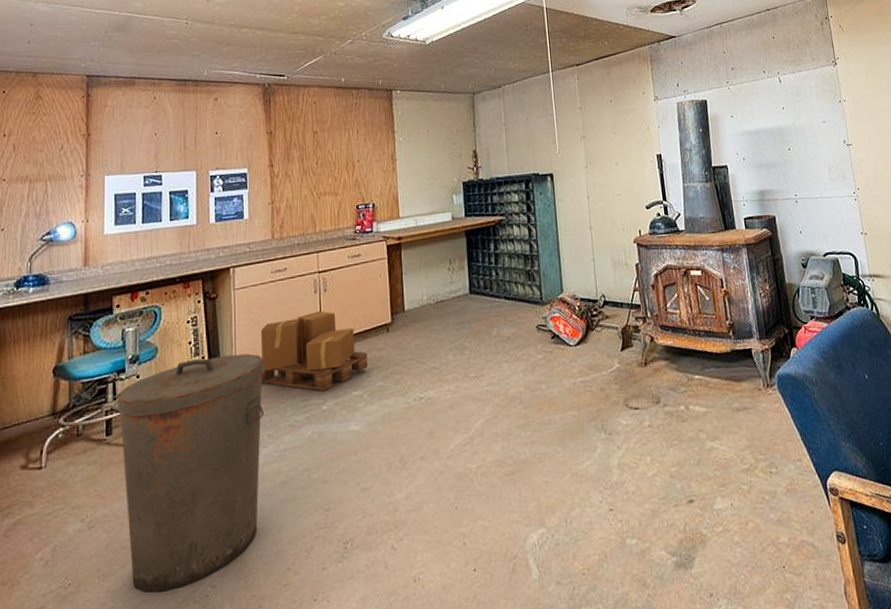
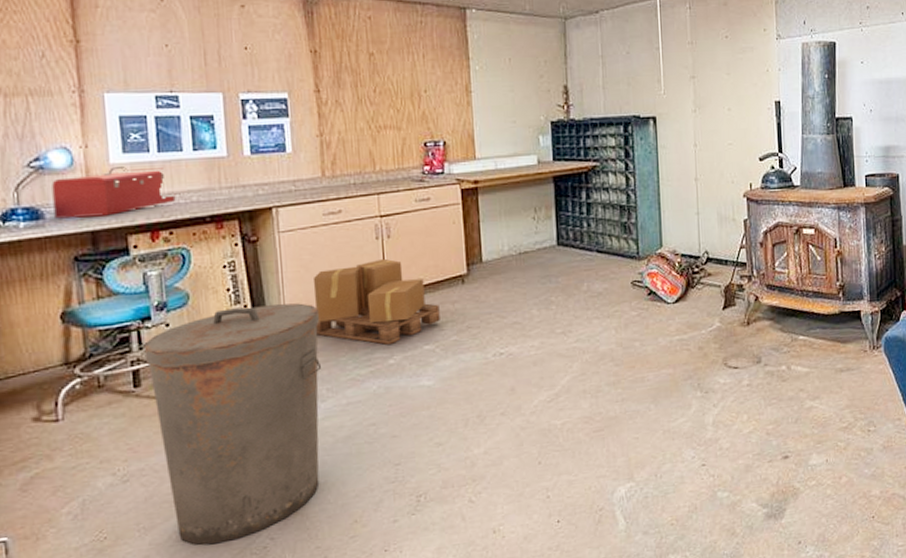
toolbox: none [57,236,153,284] -> present [52,167,176,219]

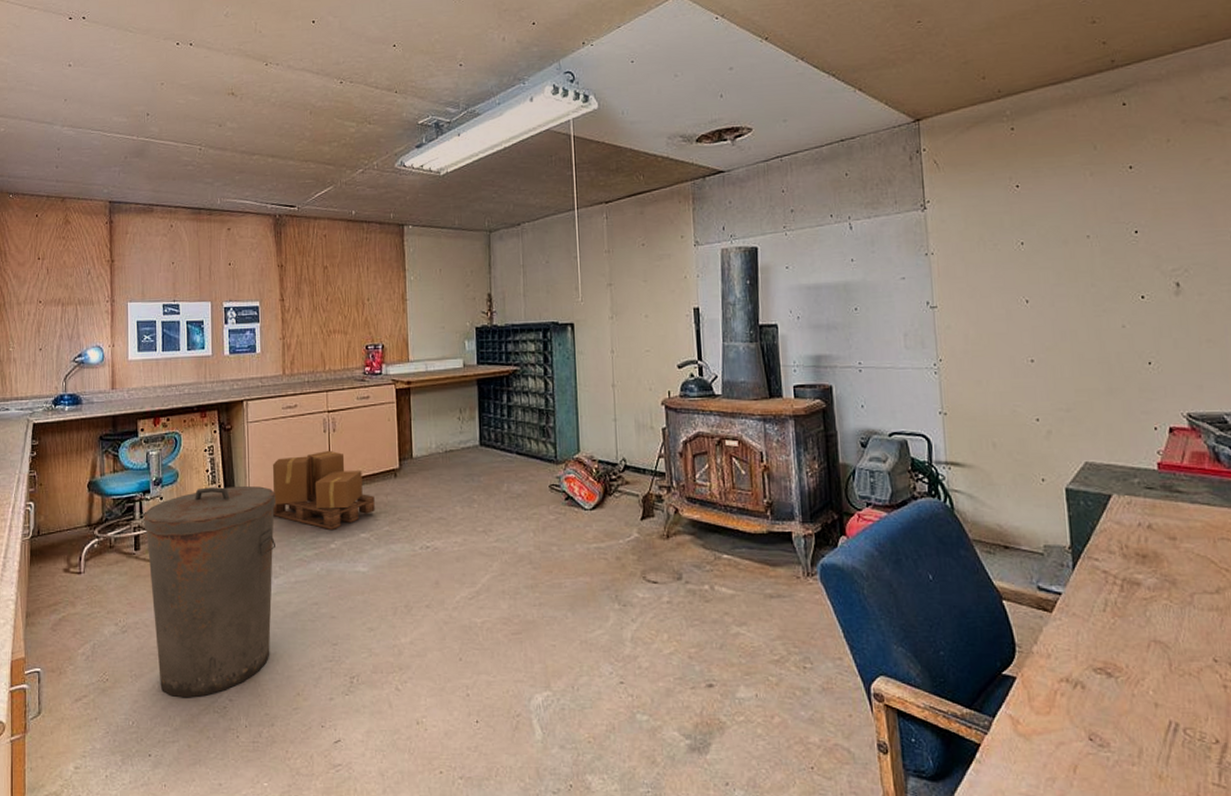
toolbox: present [52,167,176,219] -> none [88,363,173,404]

